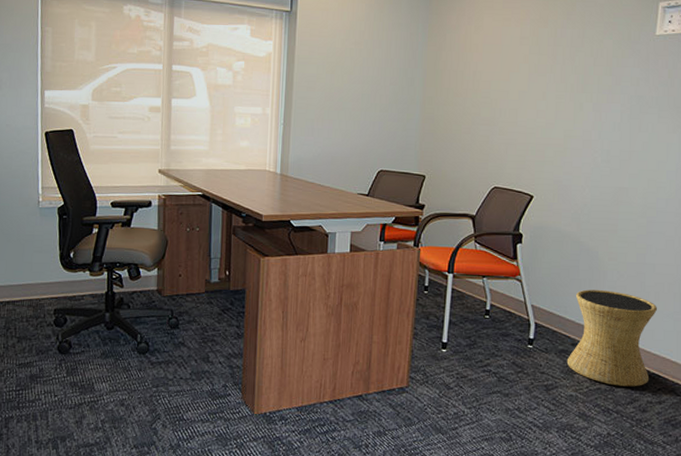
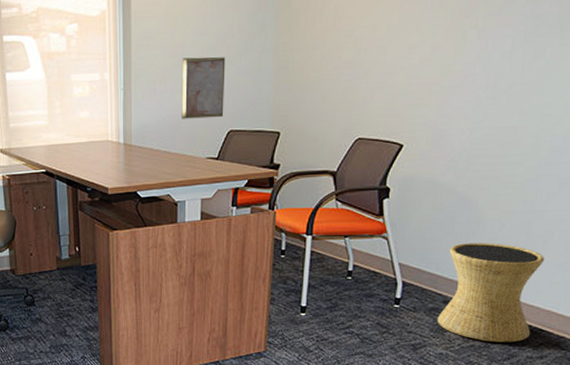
wall art: none [336,102,378,158] -> present [181,57,226,119]

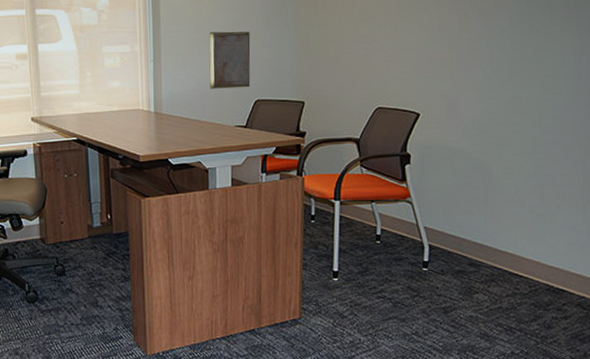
side table: present [437,243,544,343] -> none [464,206,558,304]

